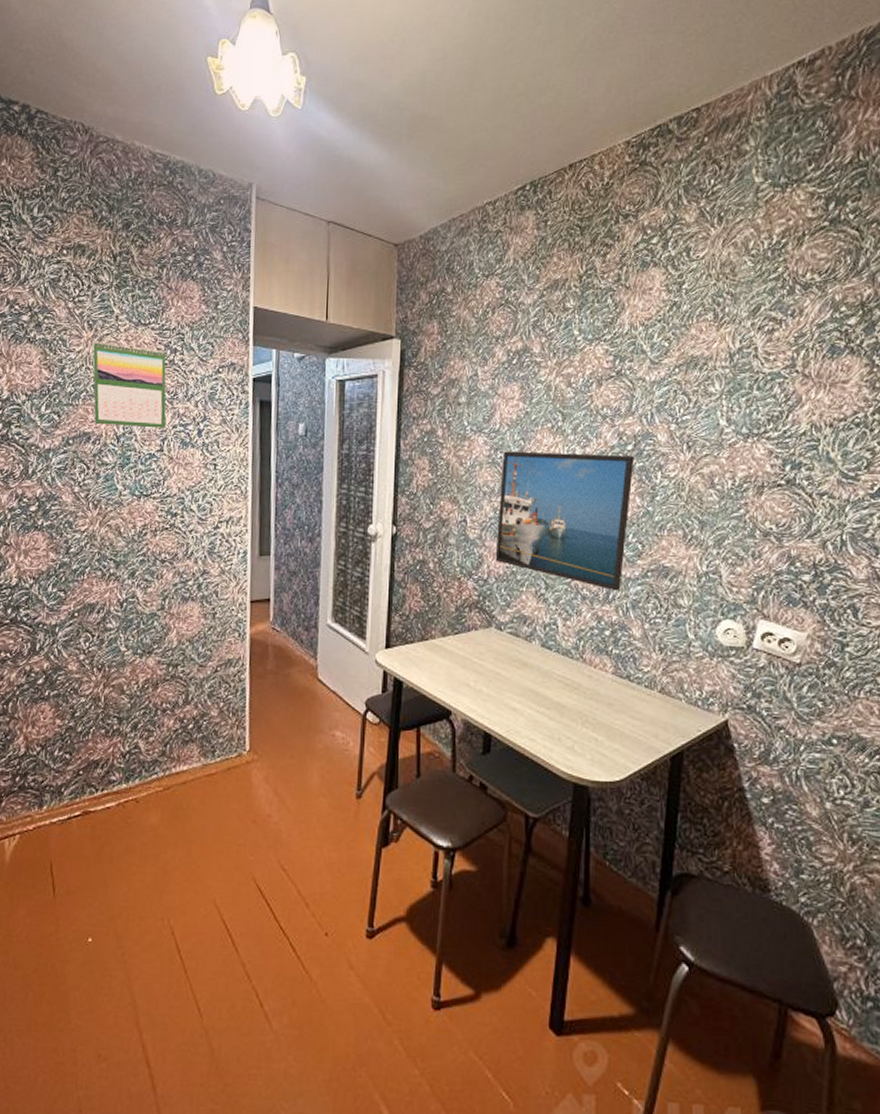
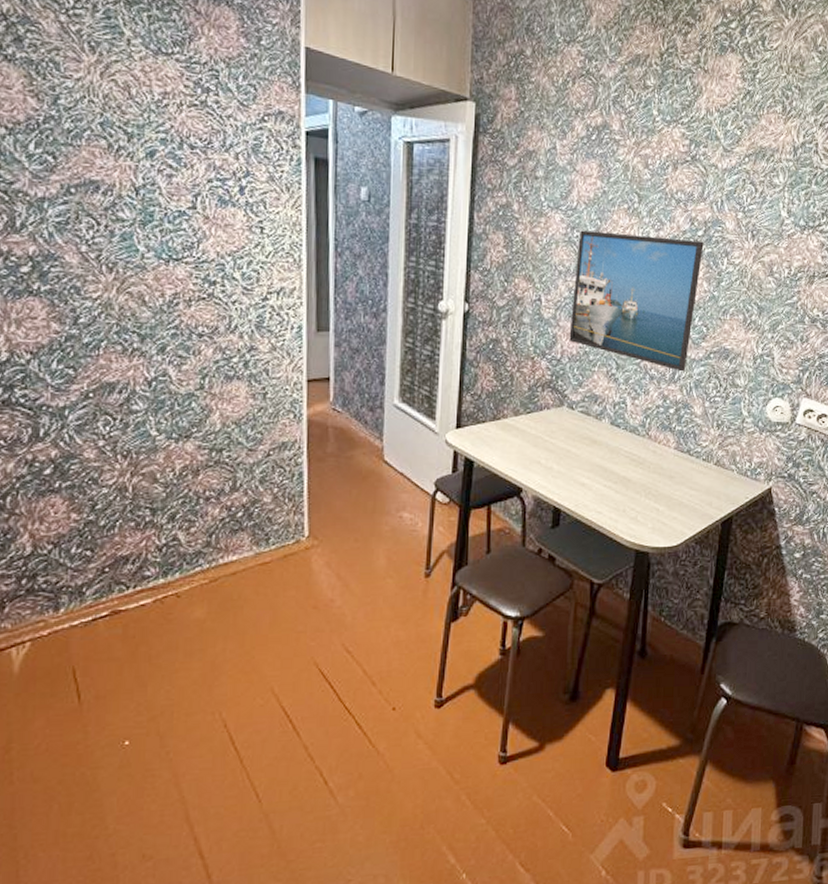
calendar: present [93,341,167,428] -> none [97,68,199,182]

